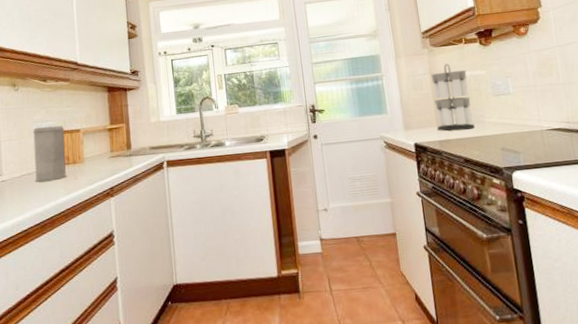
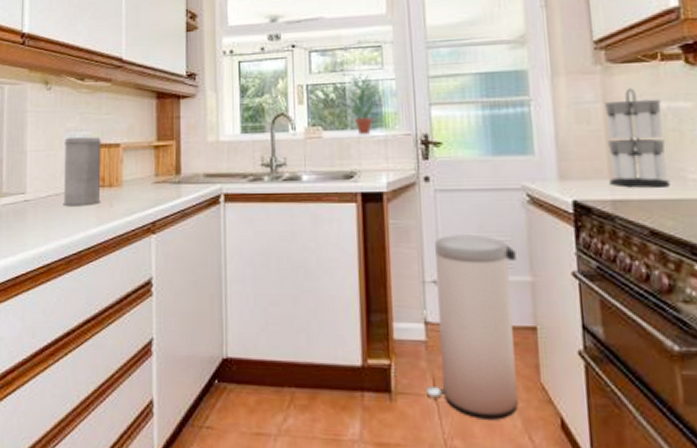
potted plant: none [254,63,277,109] -> present [346,72,378,135]
pedal bin: none [324,173,387,302] -> present [426,235,518,420]

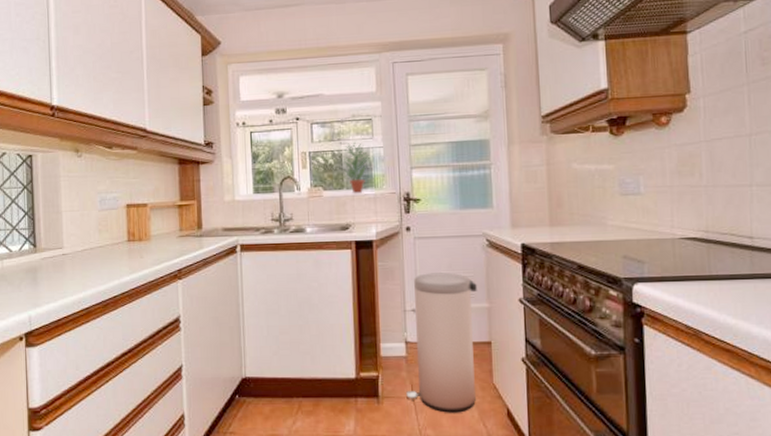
canister: present [63,137,101,207] -> none [97,198,132,259]
spice rack: present [604,88,672,188] -> none [548,154,595,233]

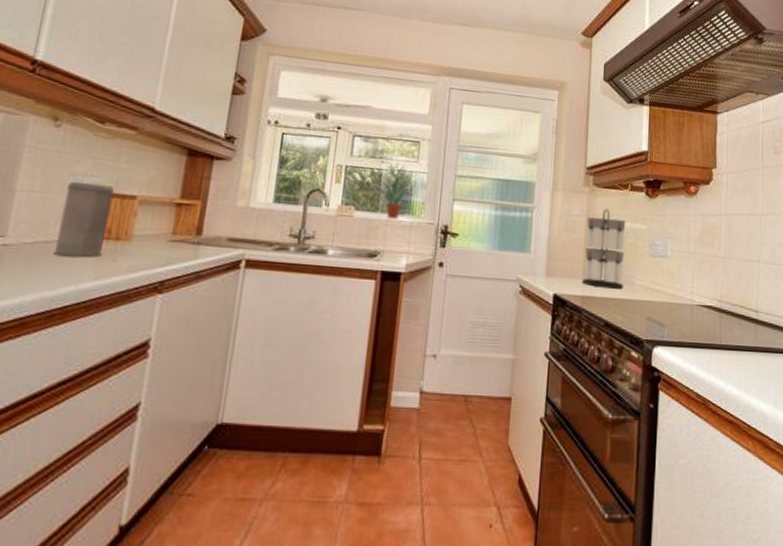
canister: none [97,198,132,259] -> present [53,182,114,258]
pedal bin: present [406,272,477,413] -> none [412,315,504,478]
spice rack: none [548,154,595,233] -> present [582,208,626,289]

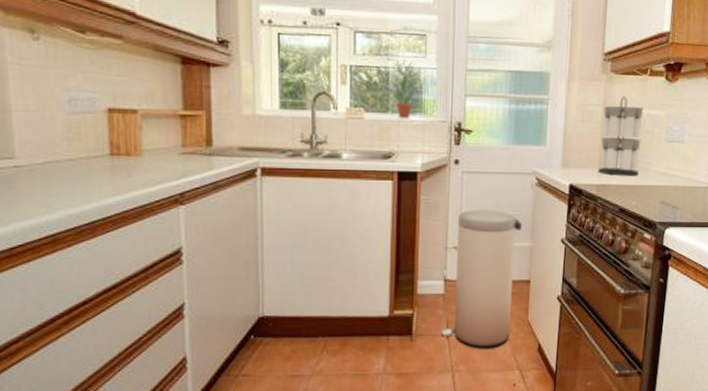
canister: present [53,182,114,258] -> none [64,99,116,175]
pedal bin: none [412,315,504,478] -> present [441,210,522,349]

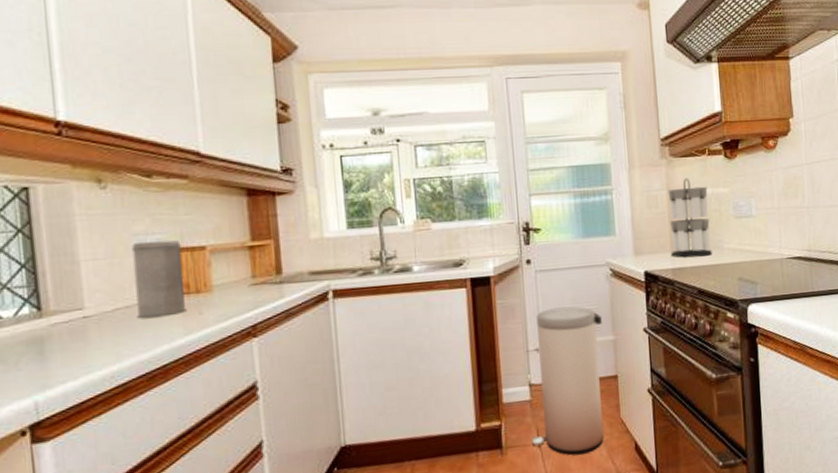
canister: none [64,99,116,175] -> present [132,240,187,319]
potted plant: present [389,59,420,120] -> none [453,166,483,226]

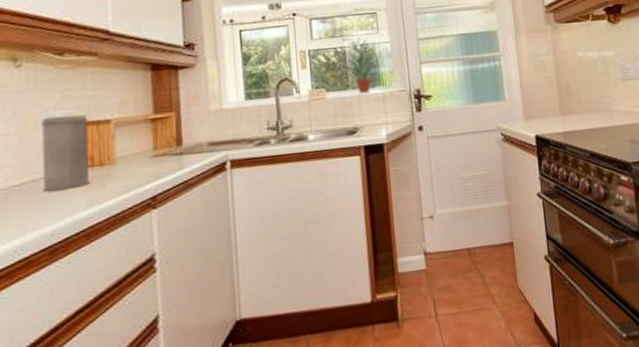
potted plant: none [453,166,483,226] -> present [346,37,375,94]
pedal bin: present [532,306,604,456] -> none [428,172,502,328]
spice rack: present [668,178,713,258] -> none [555,42,603,122]

